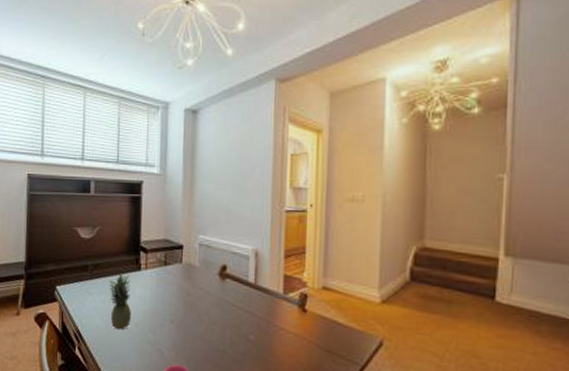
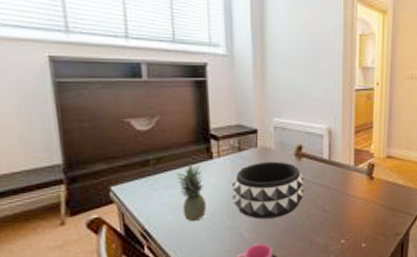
decorative bowl: none [155,278,228,340] -> present [231,161,304,219]

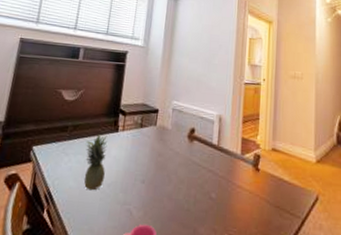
decorative bowl: present [231,161,304,219] -> none [128,140,194,199]

